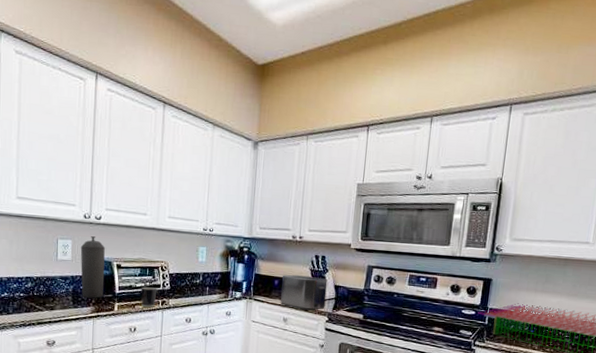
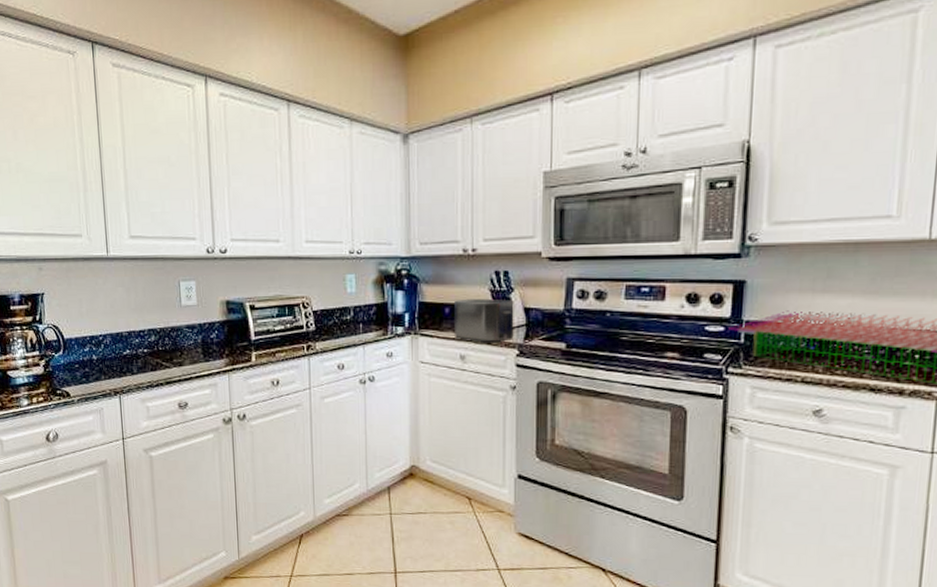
canister: present [80,236,105,299] -> none [206,274,238,350]
mug: present [140,287,160,307] -> none [280,330,304,354]

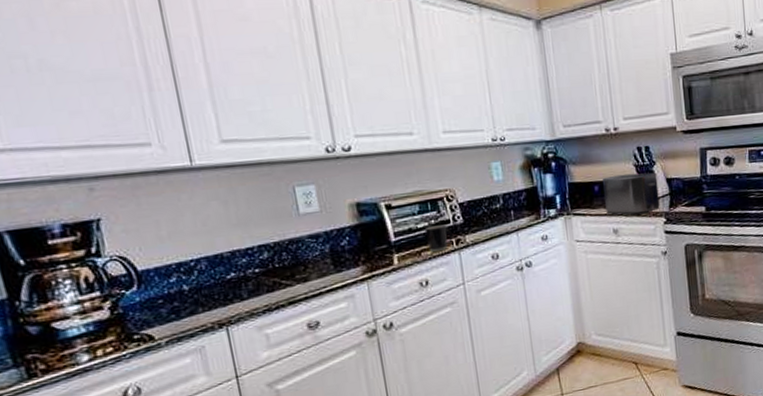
mug: none [280,330,304,354] -> present [424,224,453,252]

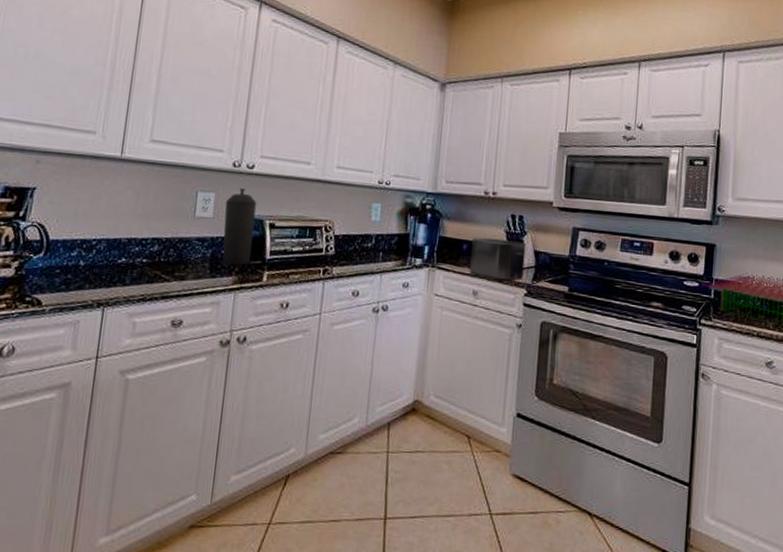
canister: none [329,174,376,257] -> present [222,188,256,266]
mug: present [424,224,453,252] -> none [297,251,322,277]

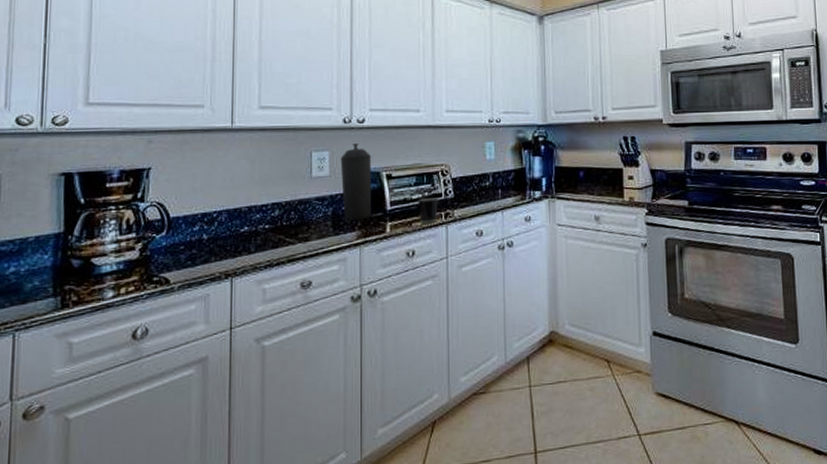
mug: none [297,251,322,277] -> present [418,198,442,223]
toaster: present [470,237,526,282] -> none [587,162,643,204]

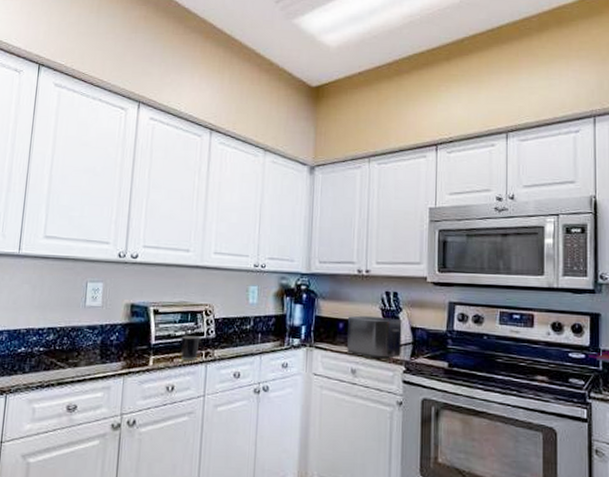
canister: present [340,144,372,222] -> none [111,278,141,352]
toaster: none [587,162,643,204] -> present [347,315,402,359]

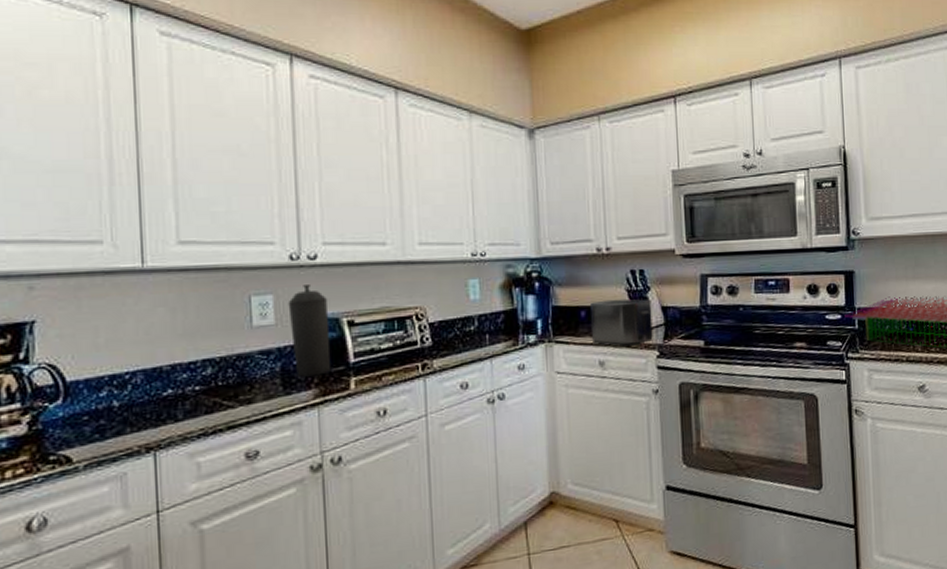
canister: none [111,278,141,352] -> present [288,285,332,378]
mug: present [180,335,204,360] -> none [388,346,419,376]

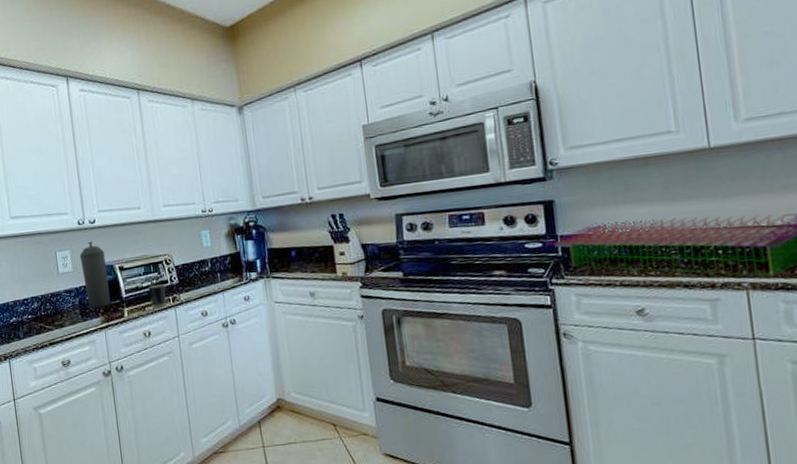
mug: none [388,346,419,376] -> present [148,284,170,307]
toaster: present [589,298,653,346] -> none [298,238,356,279]

